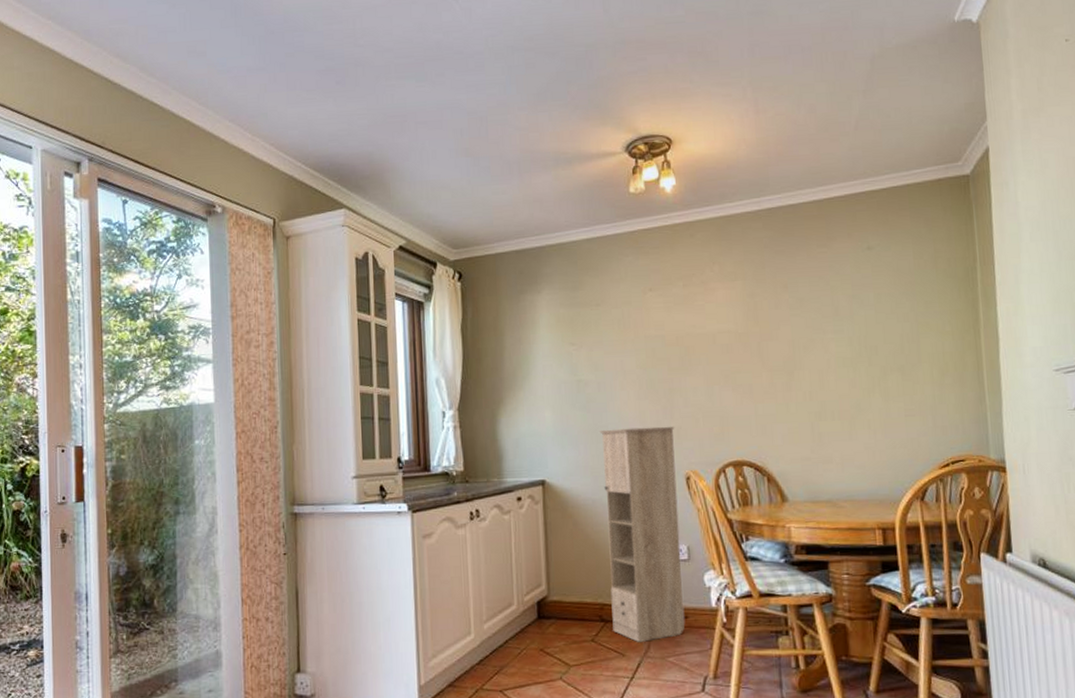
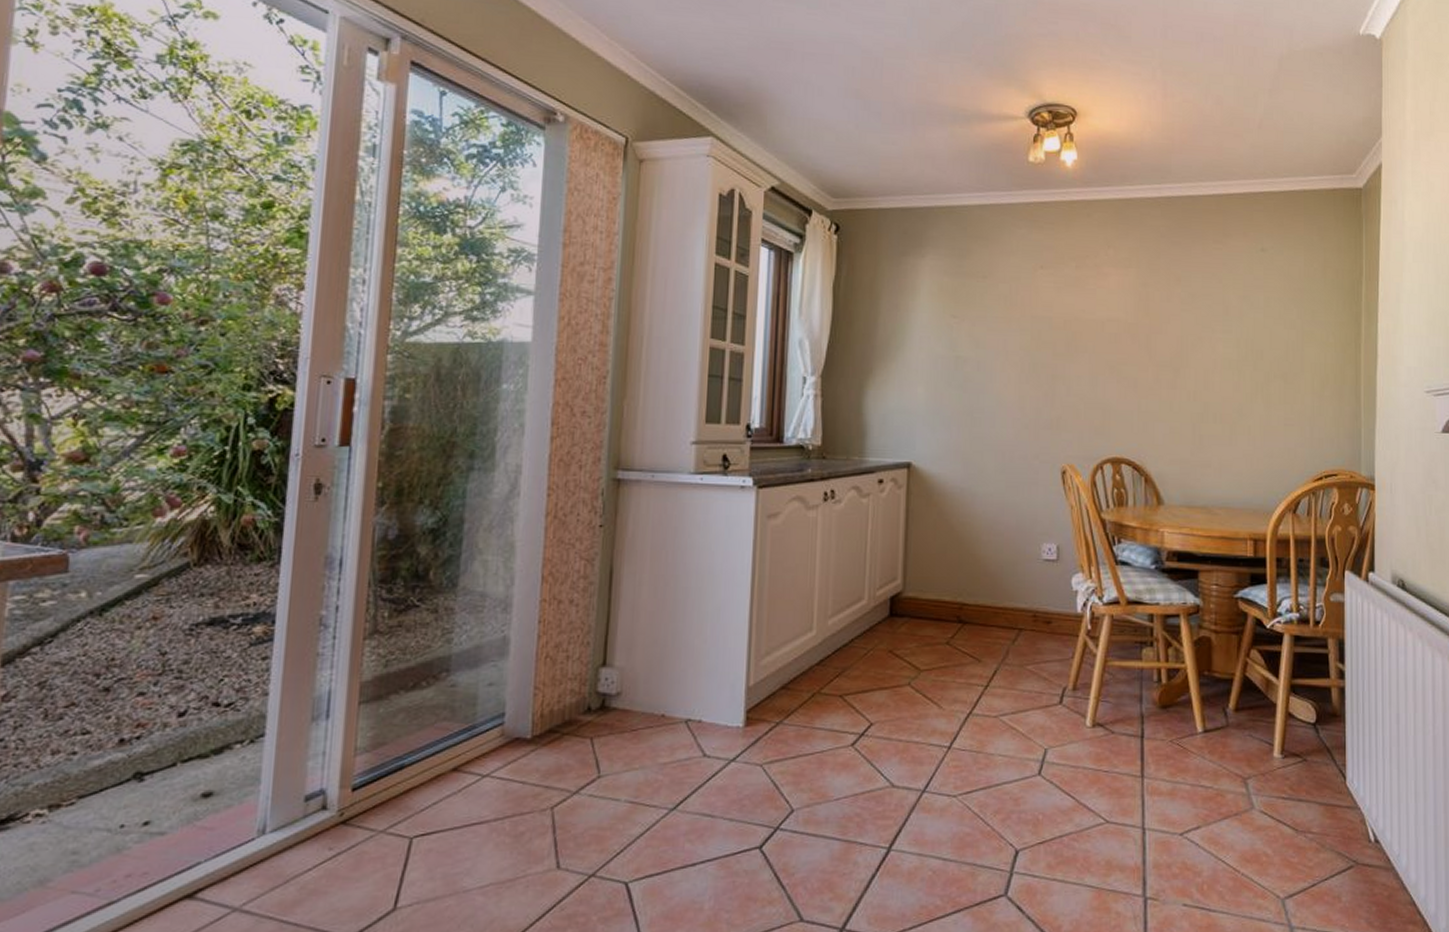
storage cabinet: present [599,426,685,642] -> none [971,412,1055,647]

